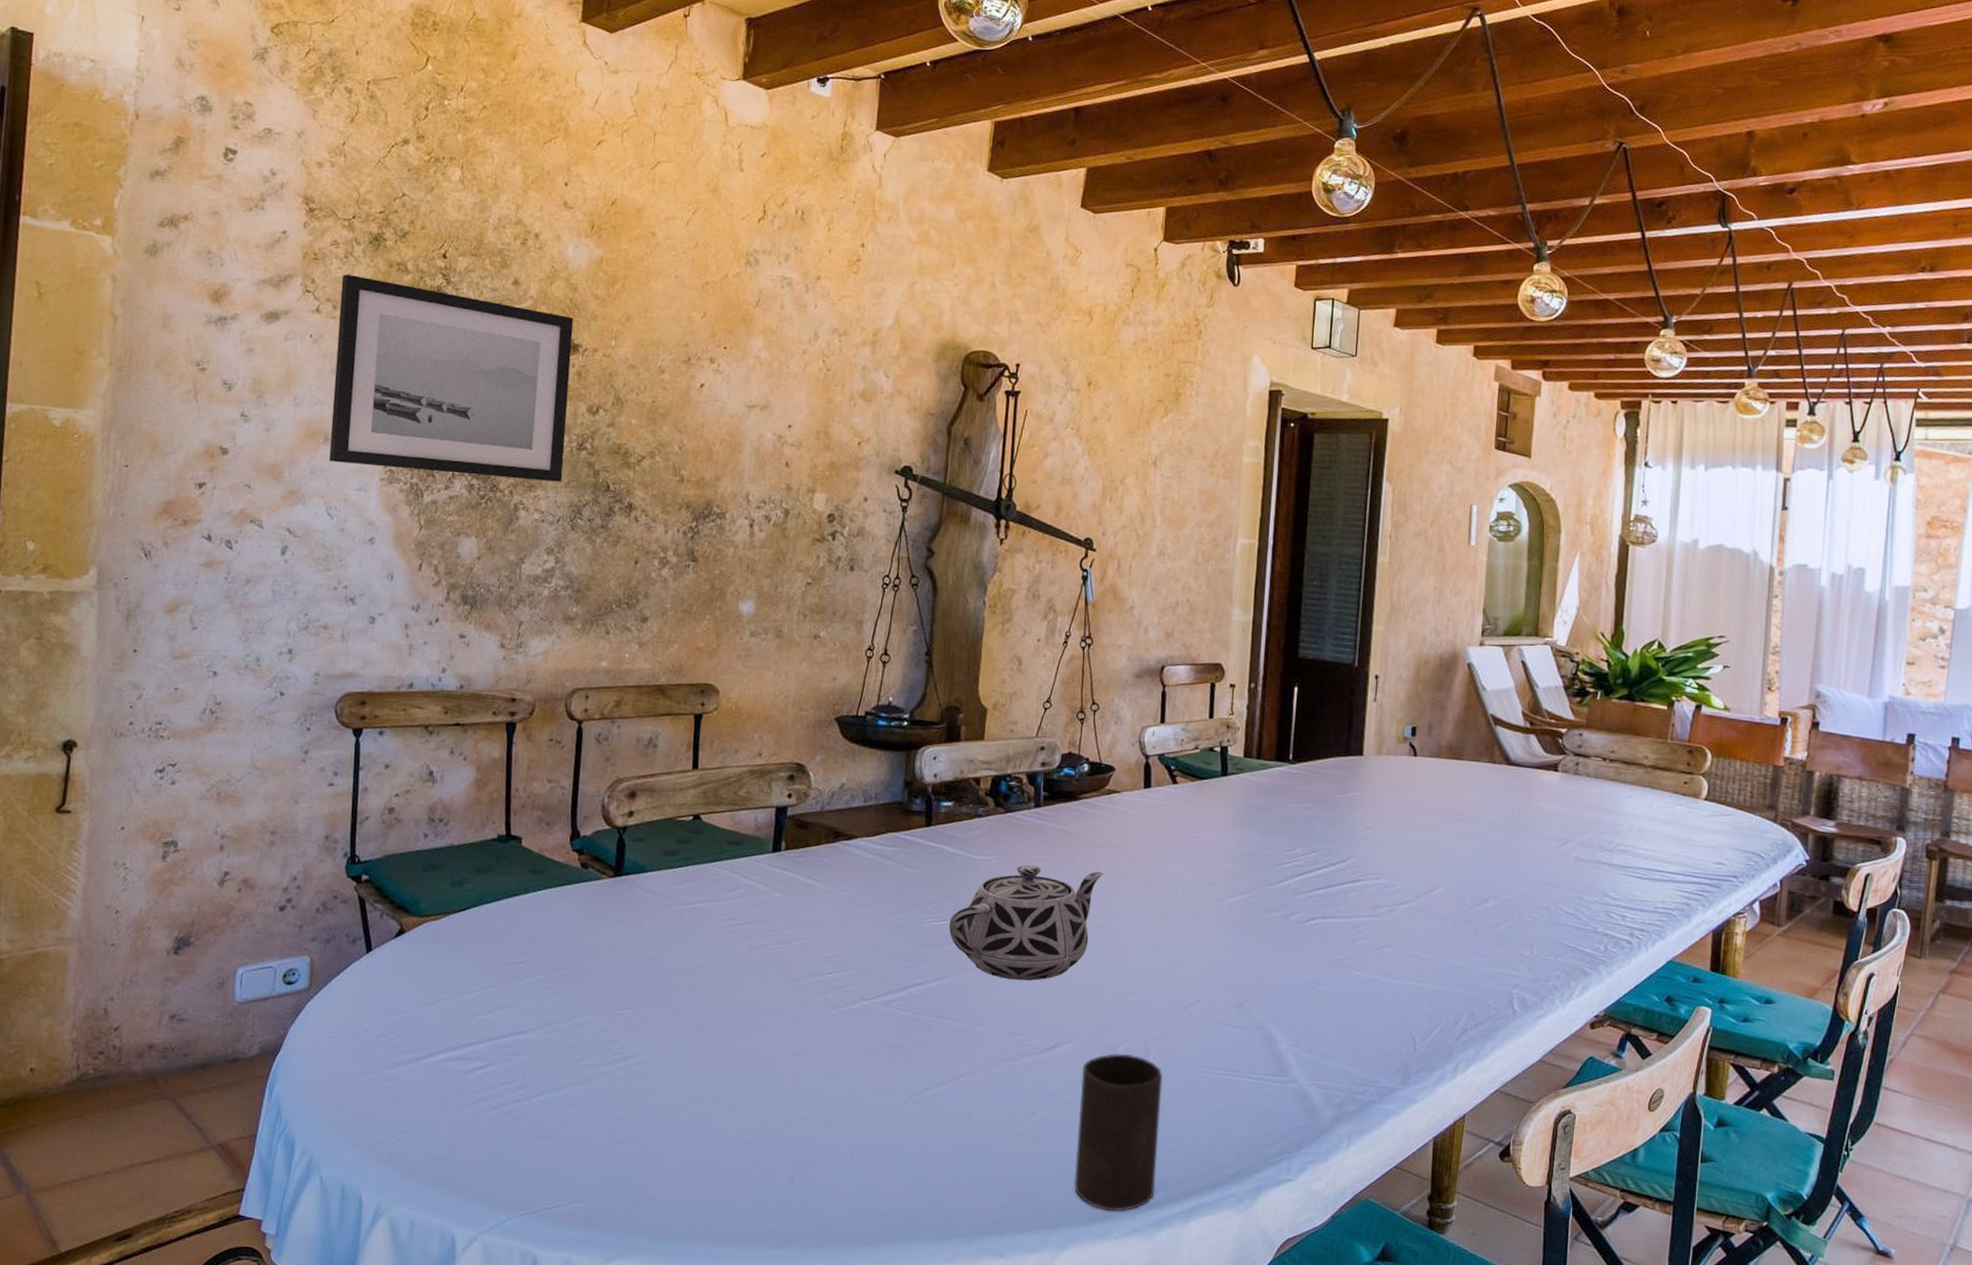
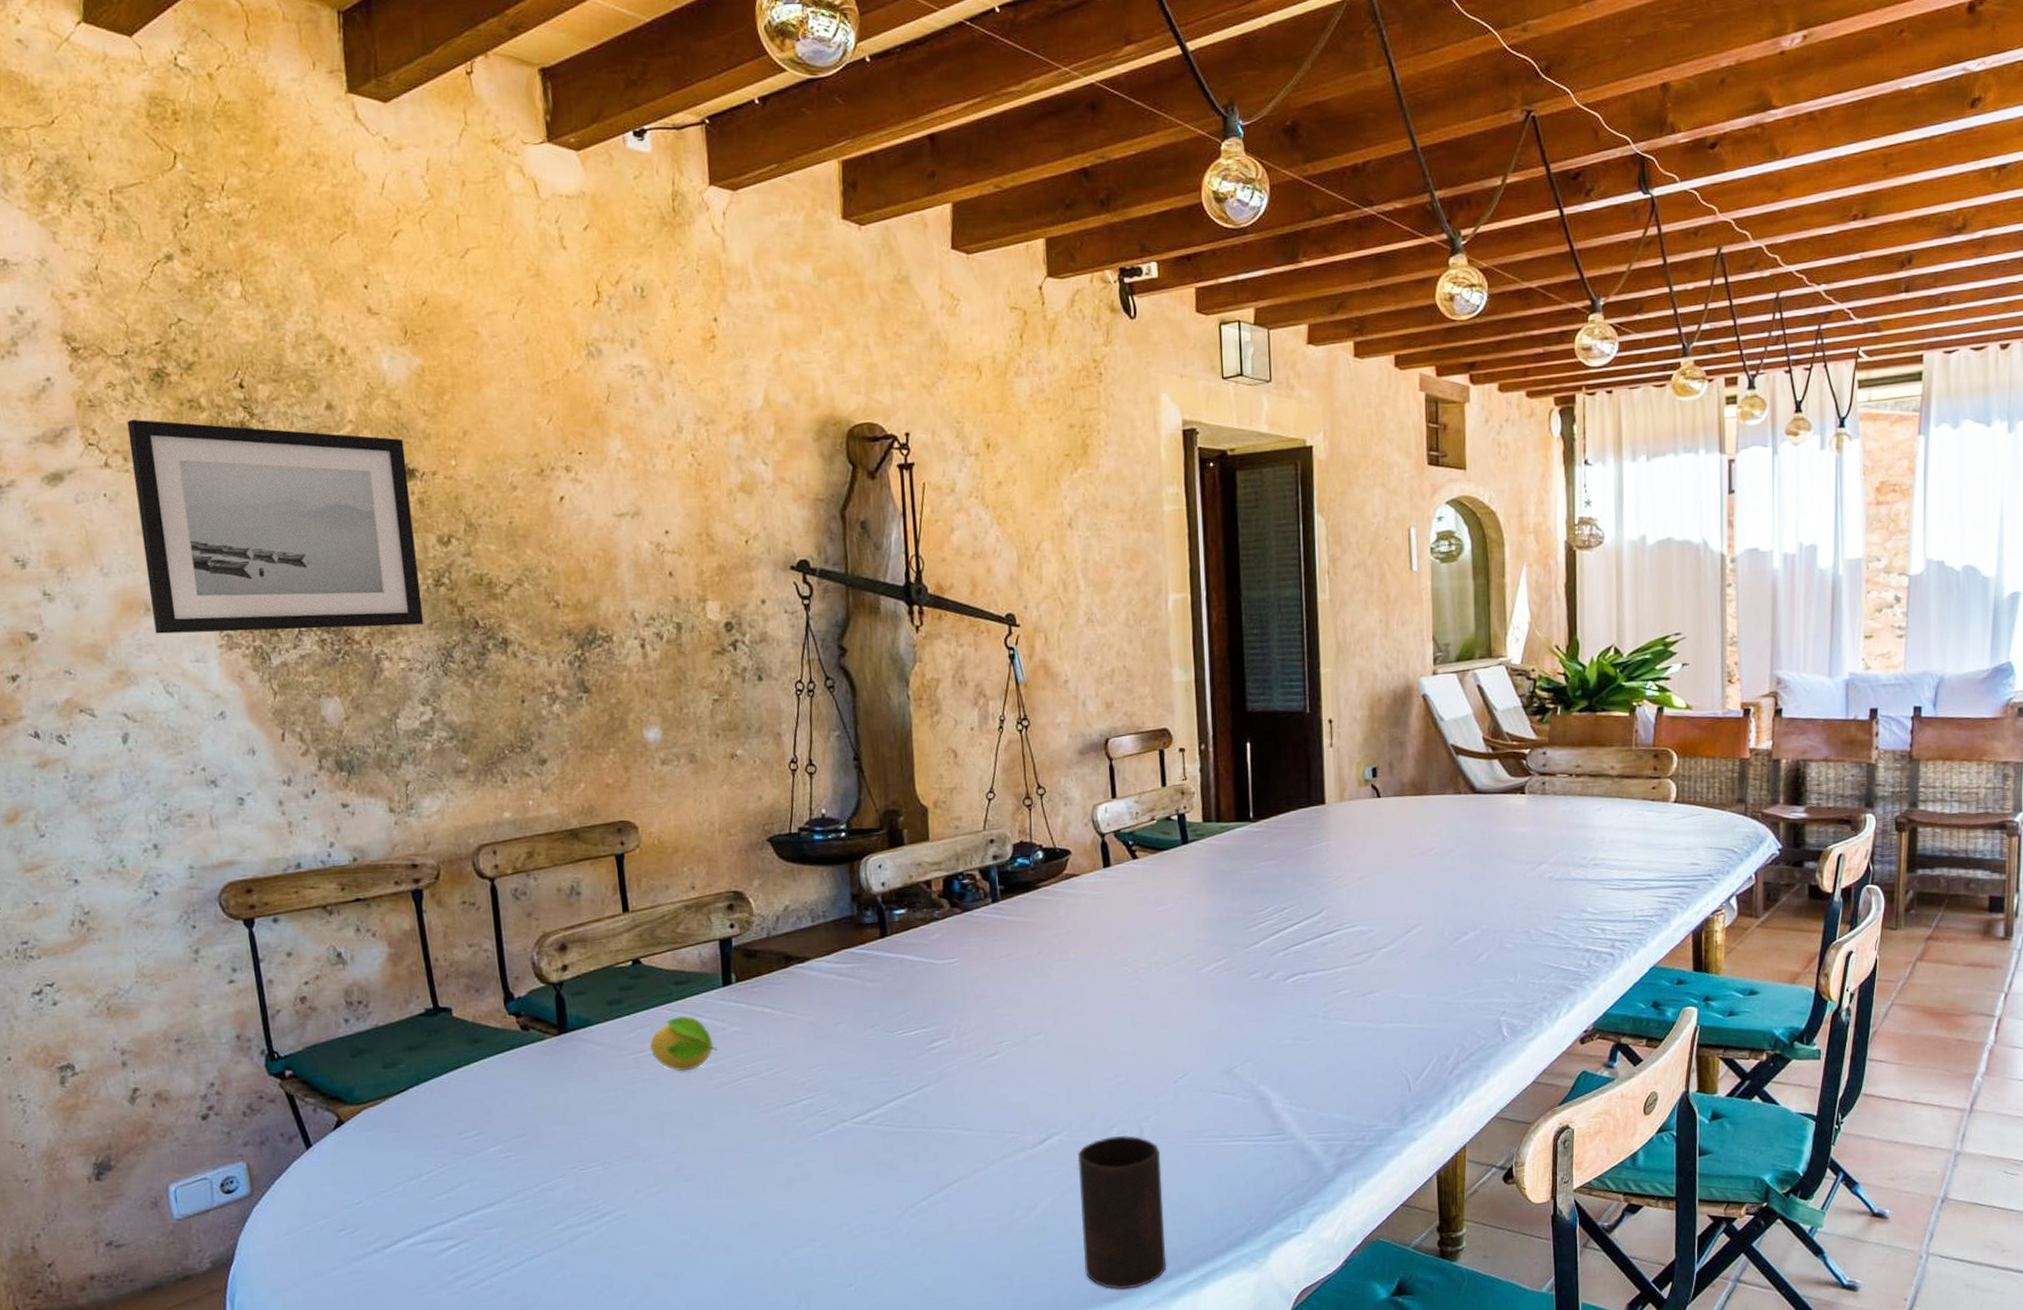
fruit: none [695,874,758,929] -> present [650,1015,718,1071]
teapot: present [948,864,1104,981] -> none [920,959,1074,1080]

